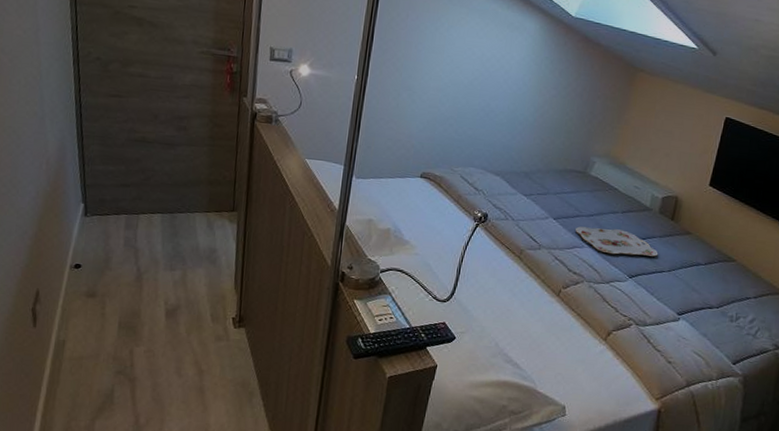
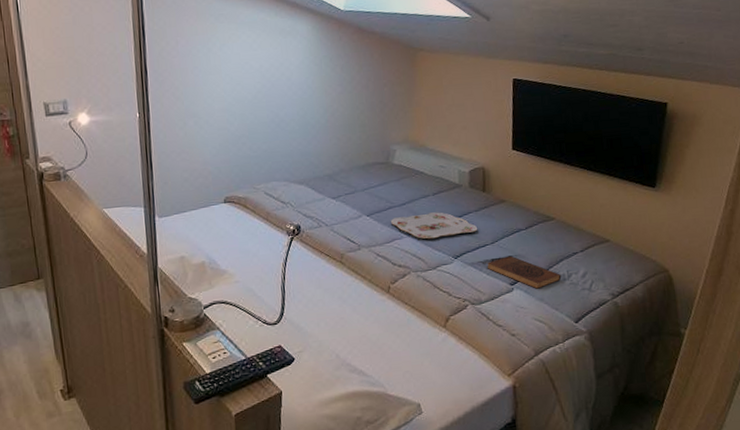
book: none [658,286,730,324] -> present [487,255,562,289]

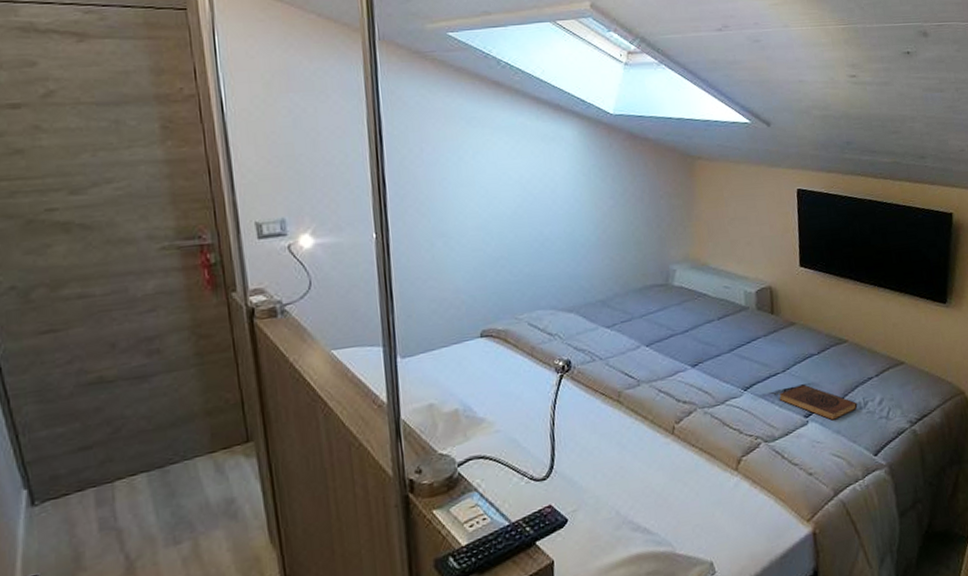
serving tray: present [391,212,478,239] -> none [673,338,768,370]

